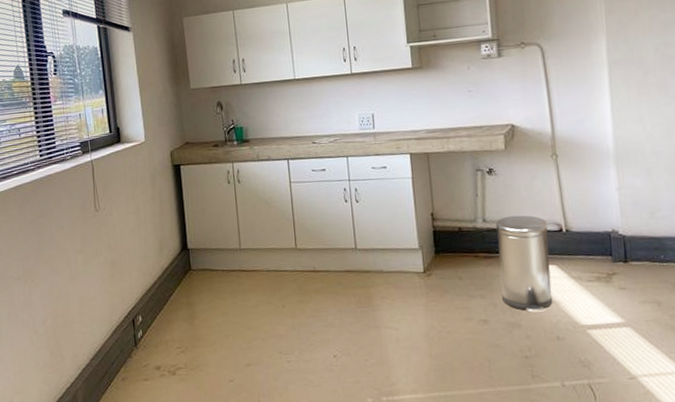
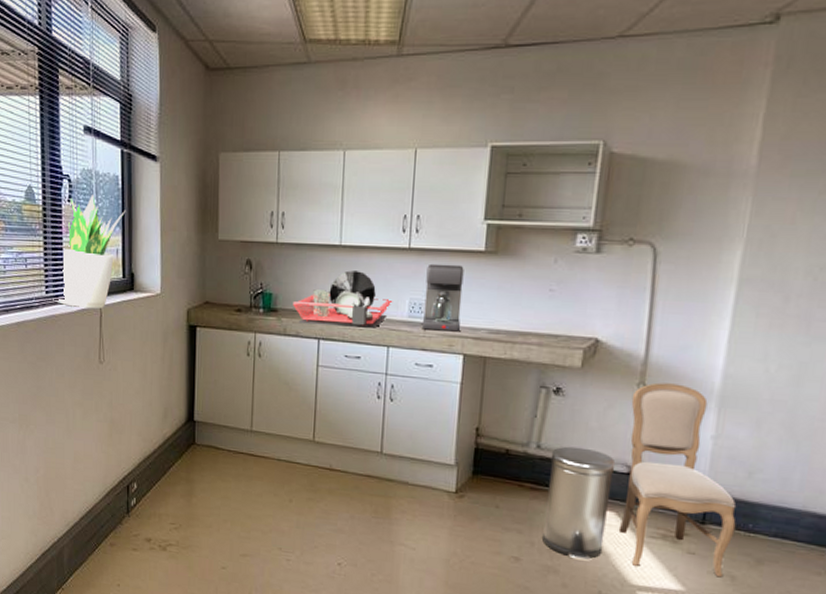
planter: none [47,66,107,165] -> present [53,195,126,309]
dish rack: none [262,98,345,149] -> present [293,270,393,330]
coffee maker: none [368,81,403,138] -> present [421,263,464,332]
dining chair: none [549,150,652,308] -> present [618,382,737,578]

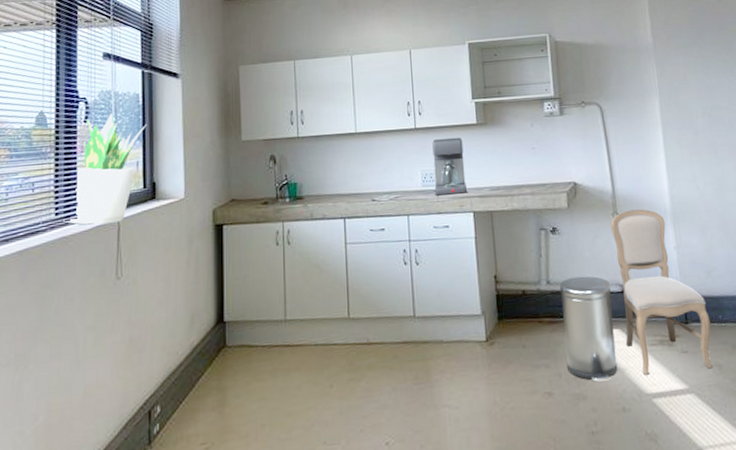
dish rack: present [293,270,393,330] -> none [317,152,407,207]

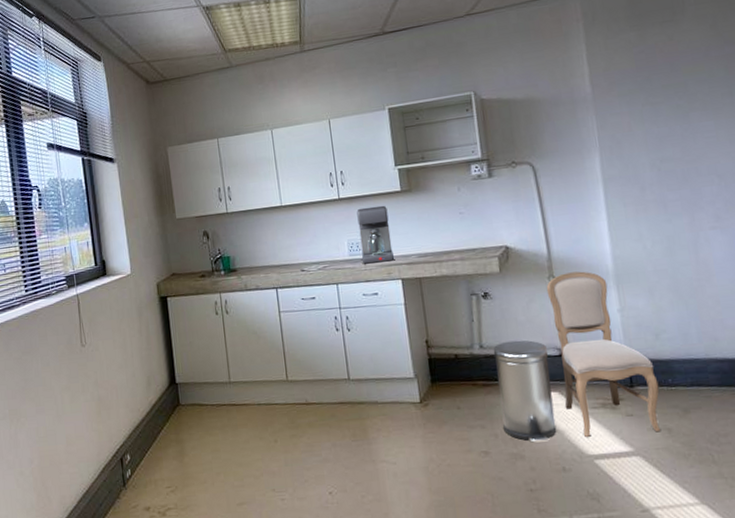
planter: present [63,114,147,225] -> none [32,199,92,300]

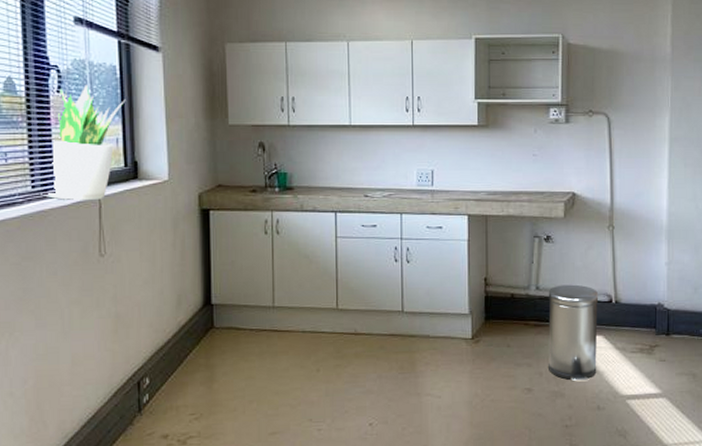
planter: none [32,199,92,300] -> present [41,85,126,201]
coffee maker: present [357,205,394,264] -> none [429,138,463,196]
dining chair: present [546,271,660,437] -> none [605,224,691,379]

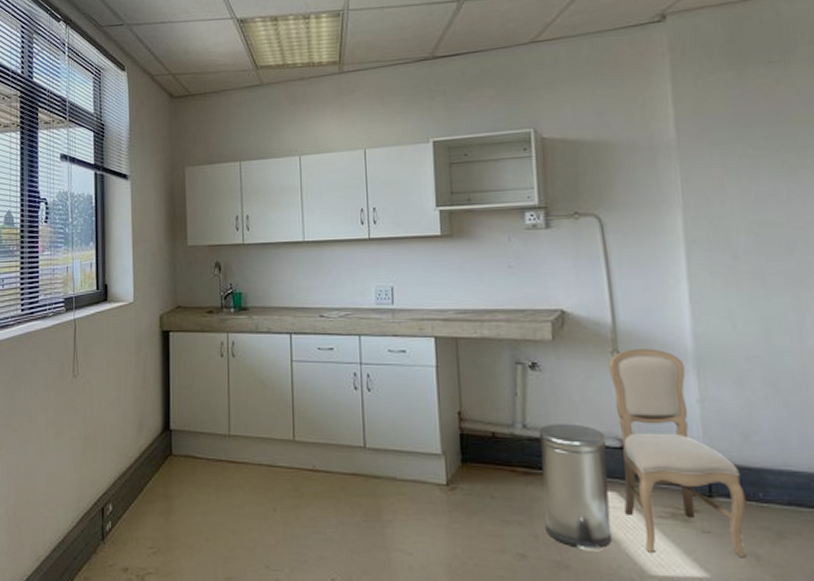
planter: present [41,85,126,201] -> none [28,214,99,323]
dining chair: none [605,224,691,379] -> present [608,348,747,558]

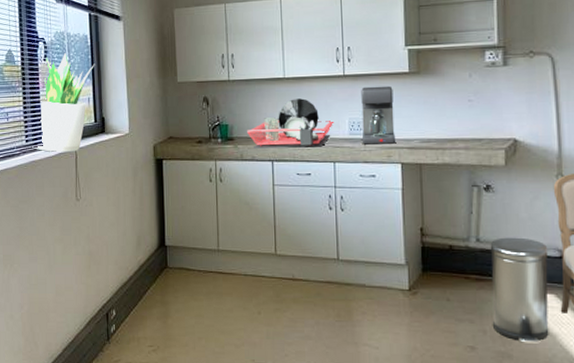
planter: none [28,214,99,323] -> present [32,53,95,153]
dish rack: none [263,264,359,320] -> present [247,98,335,149]
coffee maker: none [388,250,427,316] -> present [361,85,395,145]

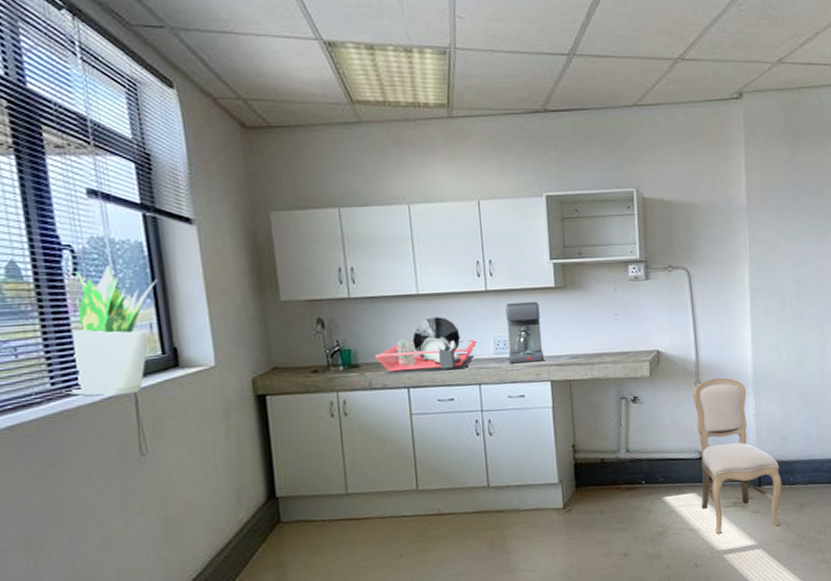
pedal bin: present [490,237,549,344] -> none [638,443,692,542]

